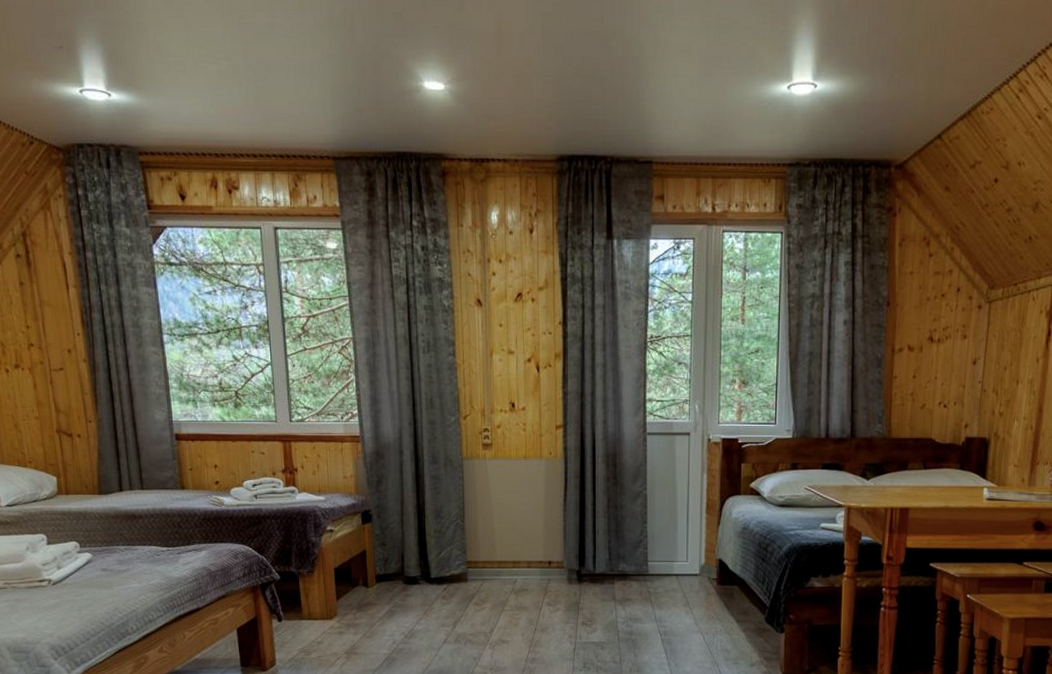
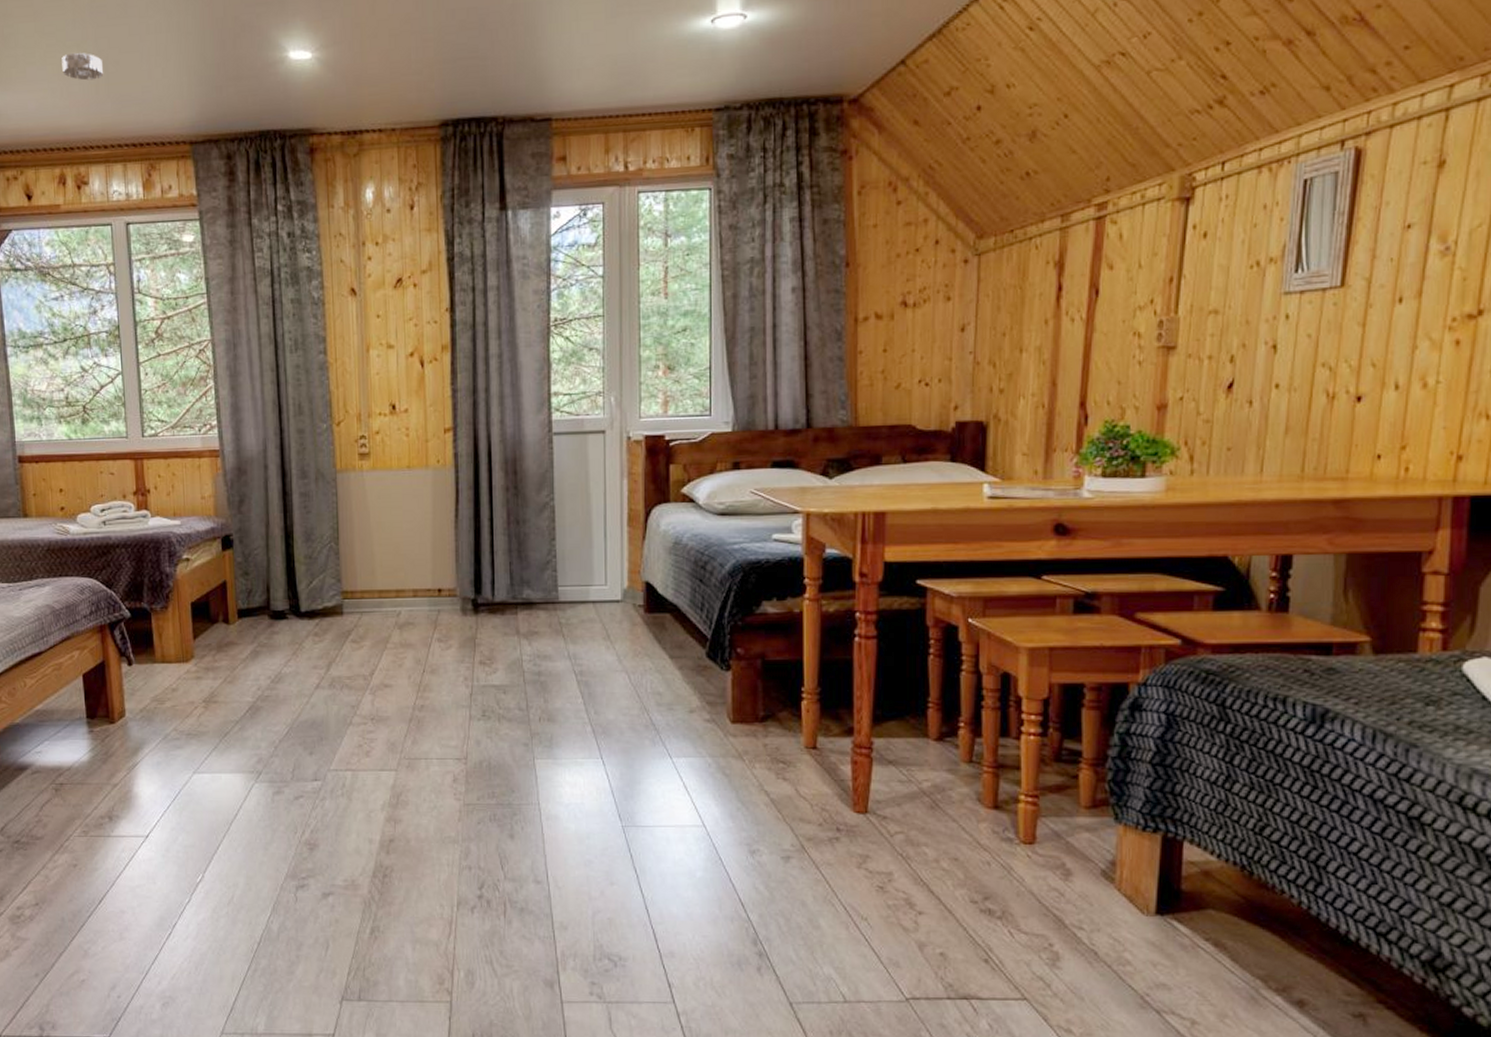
smoke detector: none [212,64,252,92] -> present [62,52,103,81]

